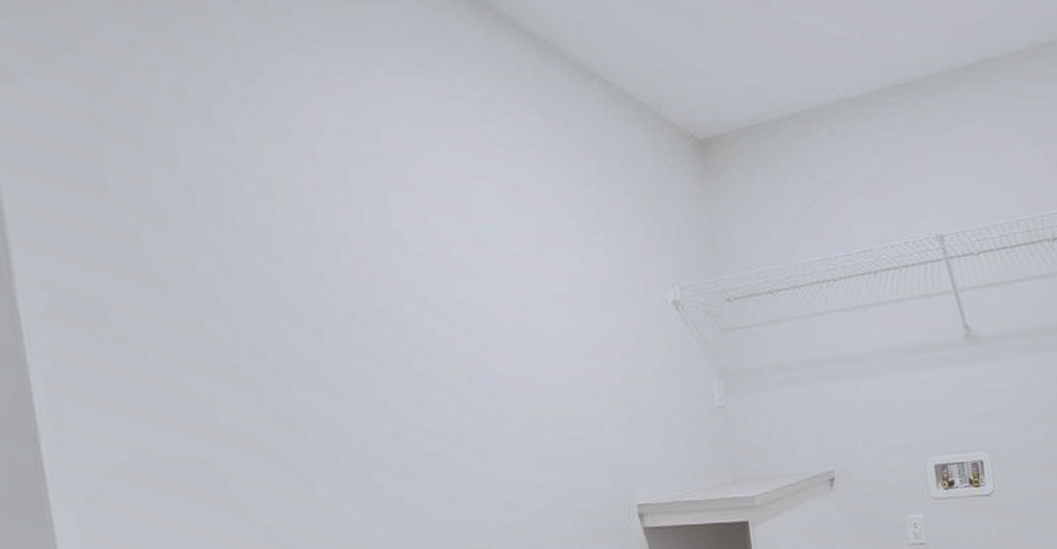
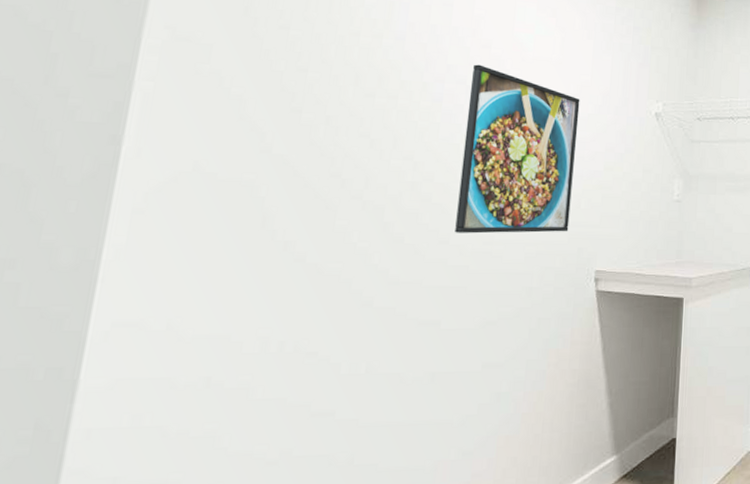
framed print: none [433,273,596,486] -> present [455,64,580,234]

